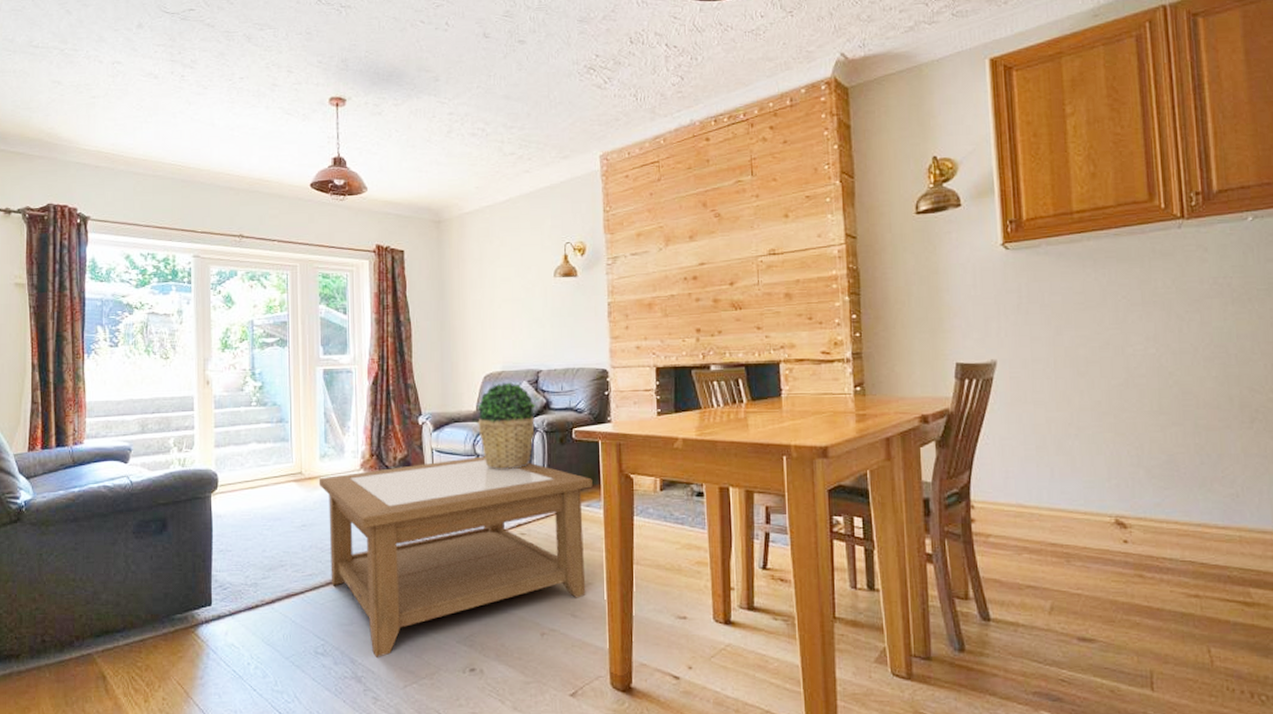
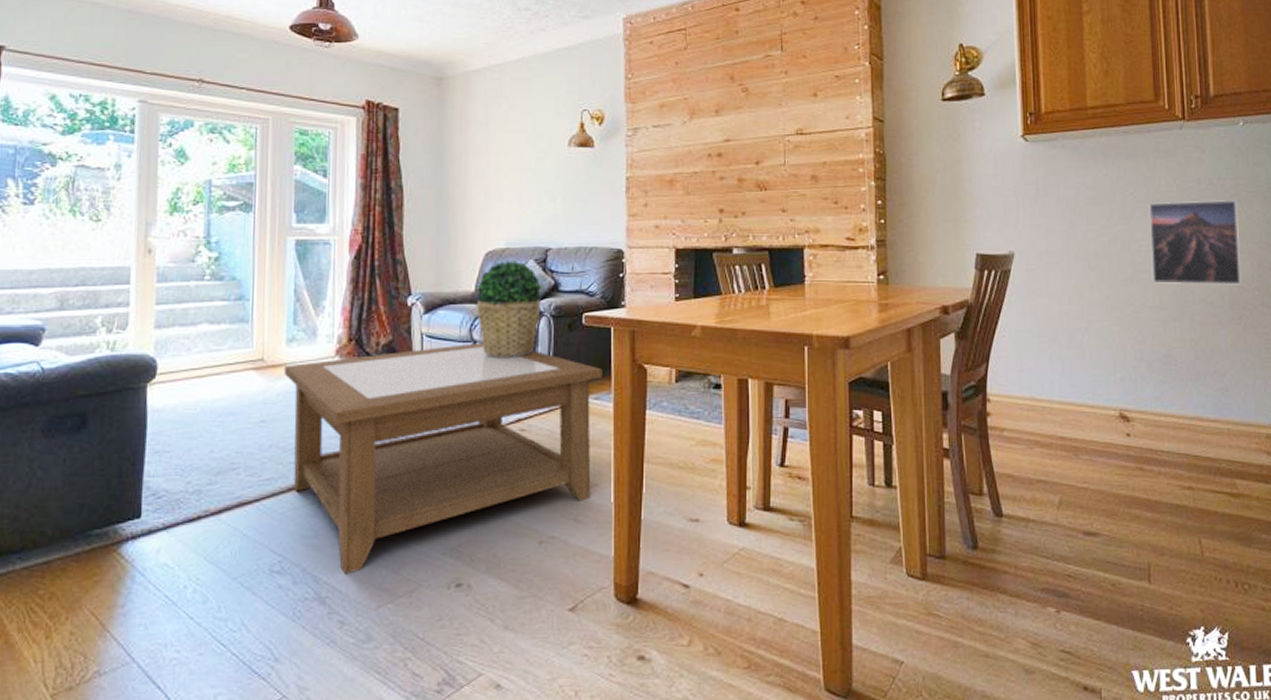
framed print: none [1143,298,1254,389] -> present [1148,199,1242,285]

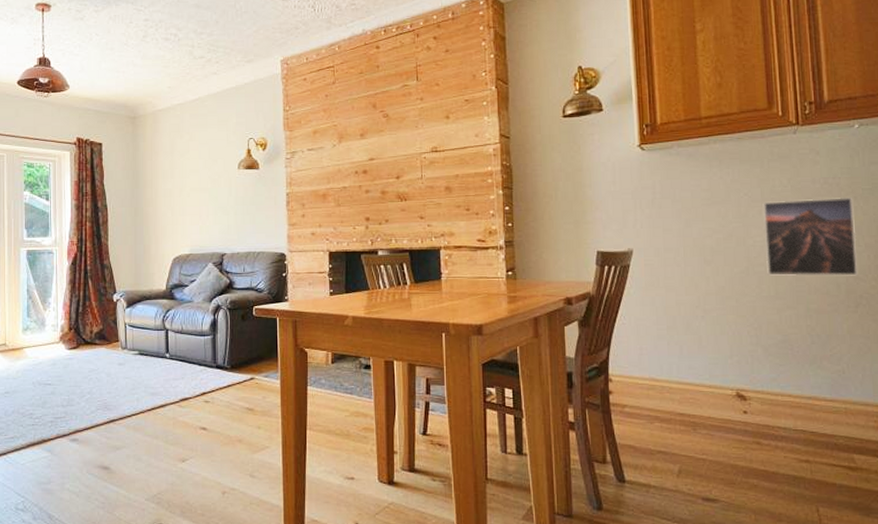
coffee table: present [283,342,602,574] -> none [21,331,271,513]
potted plant: present [476,261,543,357] -> none [167,264,220,342]

